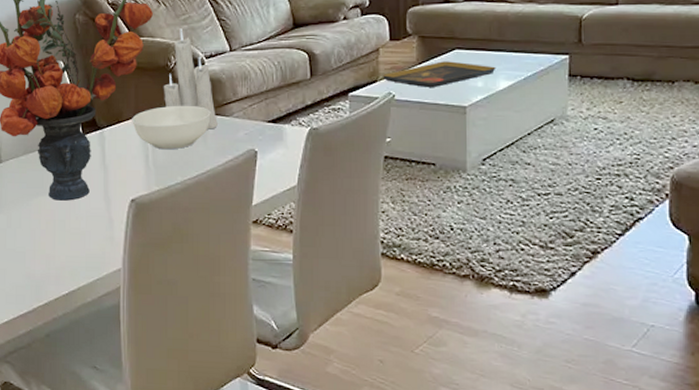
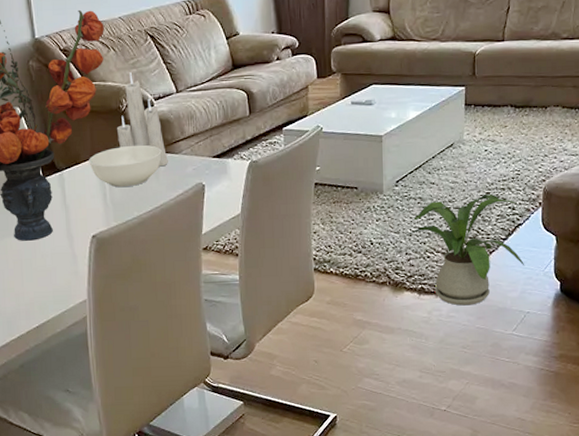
decorative tray: present [382,61,496,88] -> none [311,95,407,121]
house plant: none [490,179,648,311] -> present [403,193,525,306]

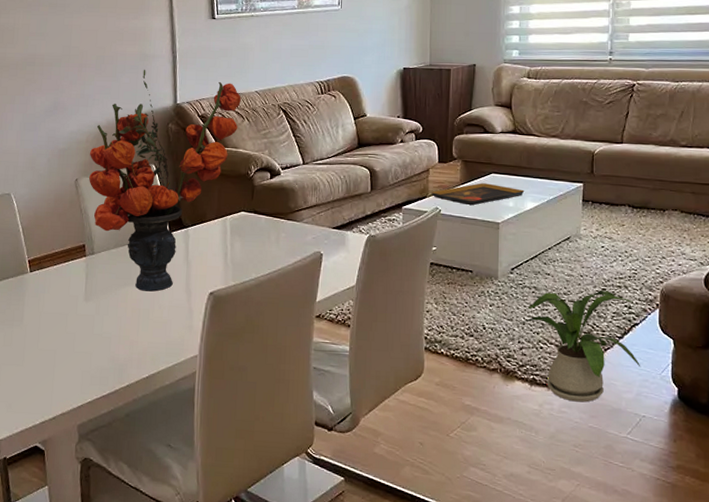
bowl: present [89,144,162,188] -> none [214,209,284,249]
candle: present [116,72,168,167] -> none [243,142,289,233]
decorative tray: none [311,95,407,121] -> present [431,183,525,206]

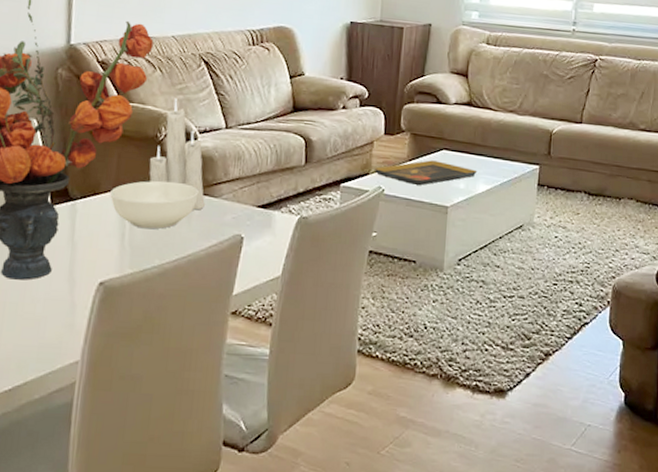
bowl: none [214,209,284,249] -> present [110,180,199,230]
candle: none [243,142,289,233] -> present [149,98,205,210]
house plant: present [516,289,641,403] -> none [460,284,589,411]

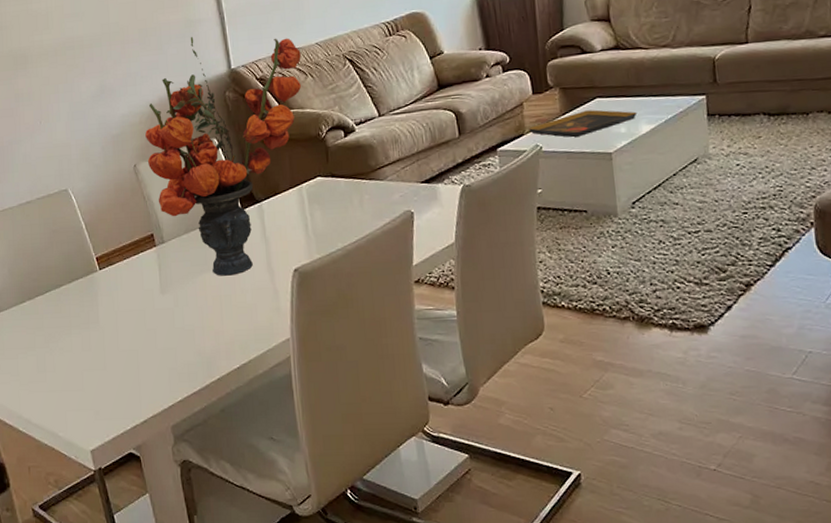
bowl: present [110,180,199,230] -> none [288,172,366,218]
candle: present [149,98,205,210] -> none [316,98,373,195]

